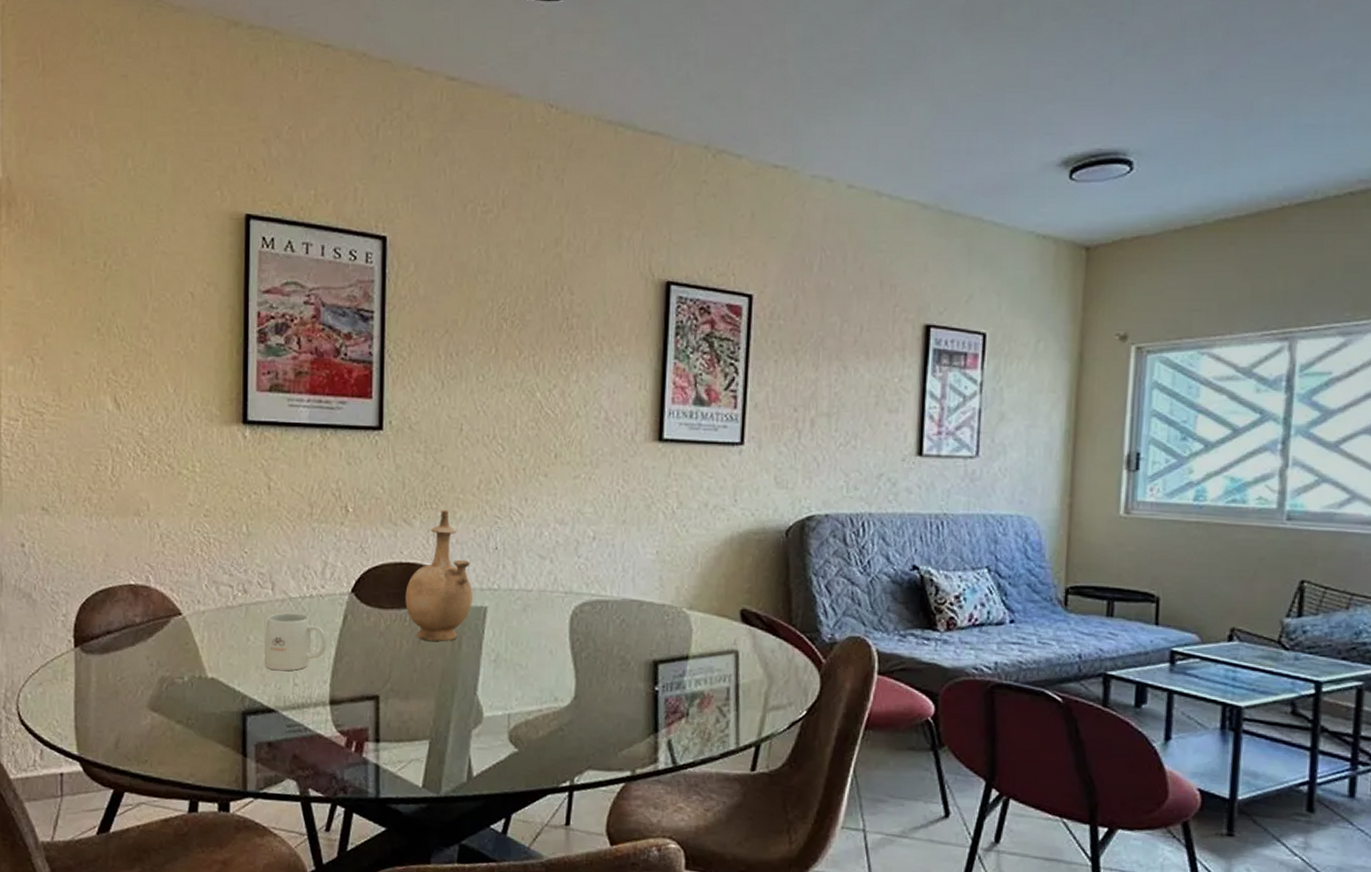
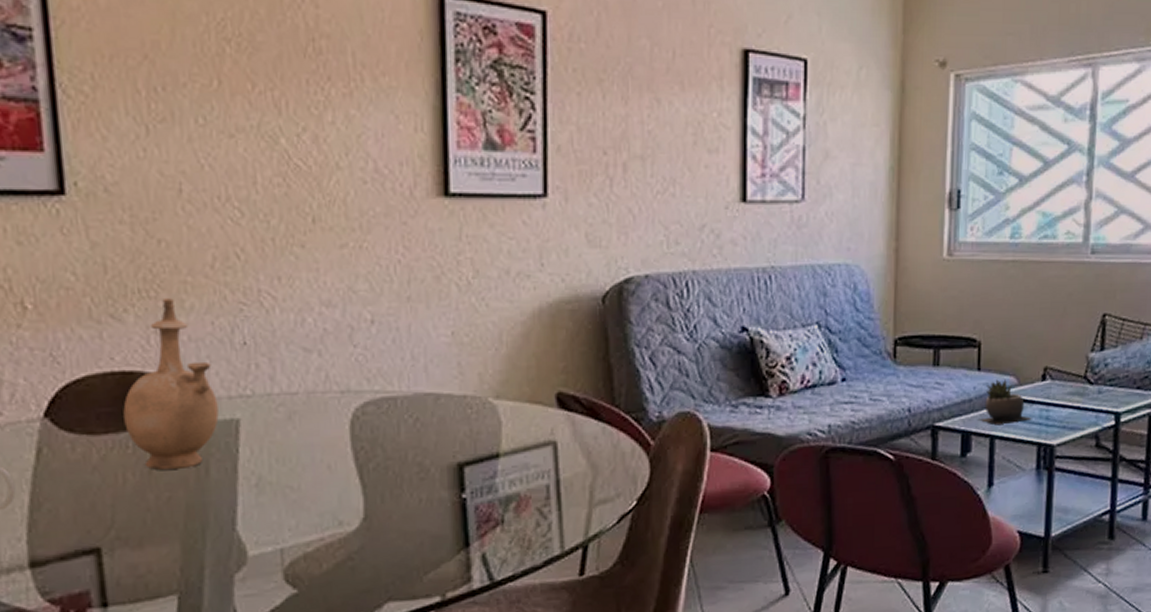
succulent plant: none [1155,635,1216,680] -> present [979,379,1032,424]

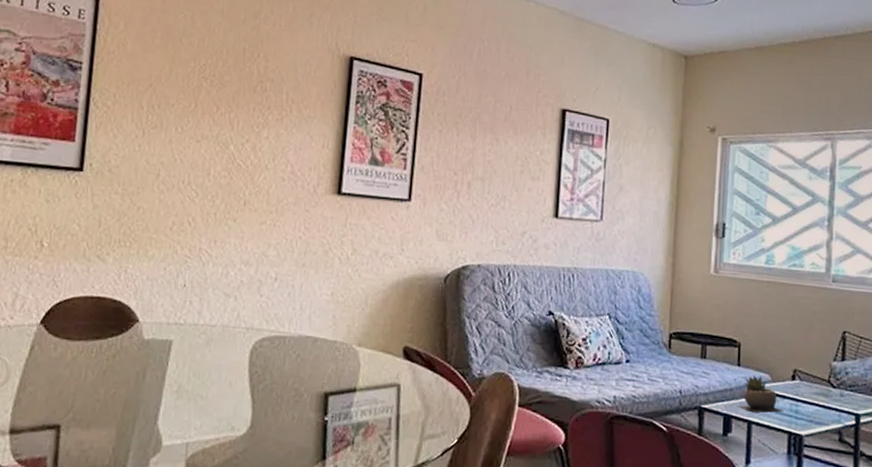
vase: present [123,298,219,471] -> none [93,248,160,373]

